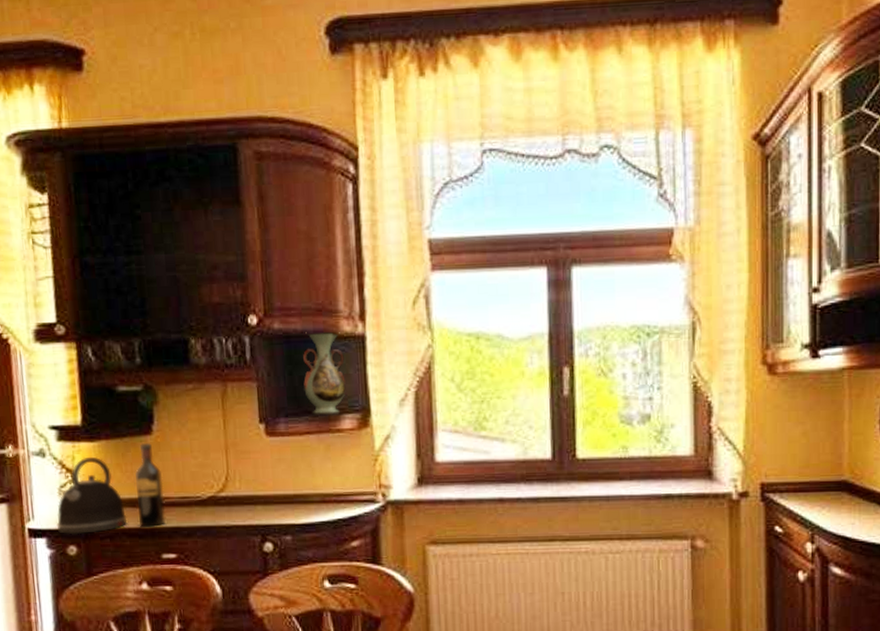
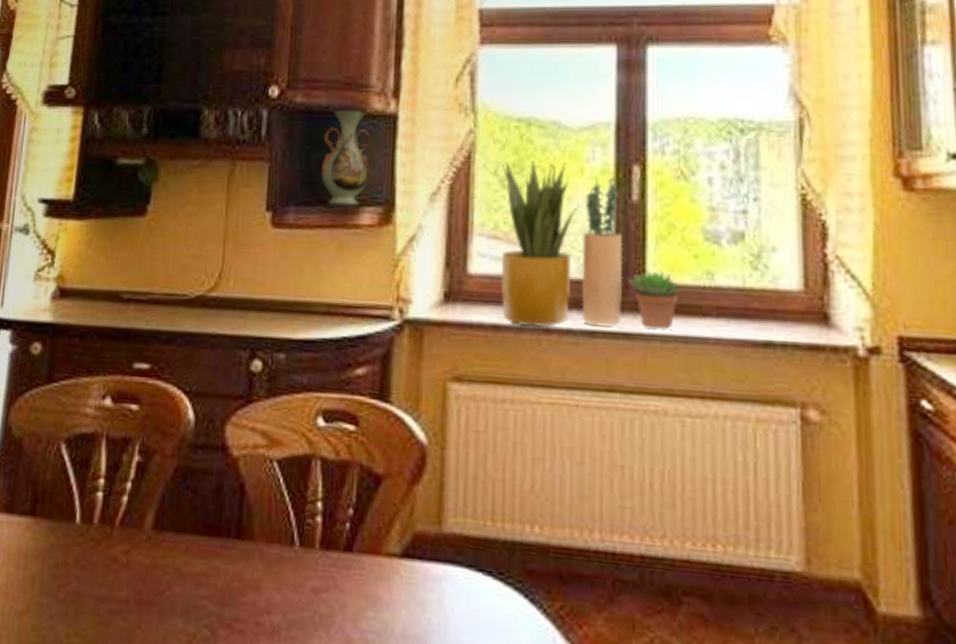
kettle: present [56,456,128,535] -> none [25,237,103,330]
wine bottle: present [135,442,165,527] -> none [115,224,150,328]
planter: none [456,368,522,498] -> present [500,160,579,327]
vase: none [525,373,559,494] -> present [581,172,623,328]
succulent plant: none [561,448,603,493] -> present [627,270,681,331]

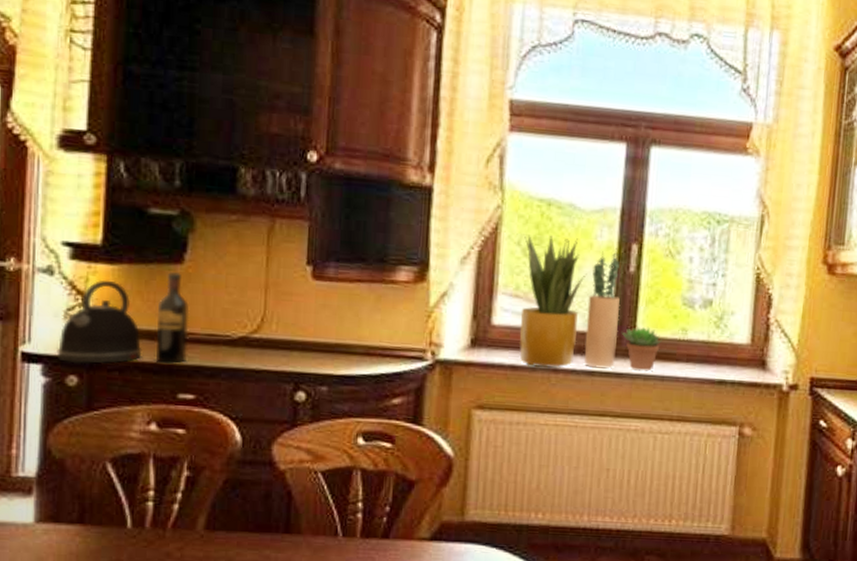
kettle: none [25,237,103,330] -> present [56,280,143,364]
wine bottle: none [115,224,150,328] -> present [156,271,190,363]
decorative vase: present [321,108,371,208] -> none [360,176,408,266]

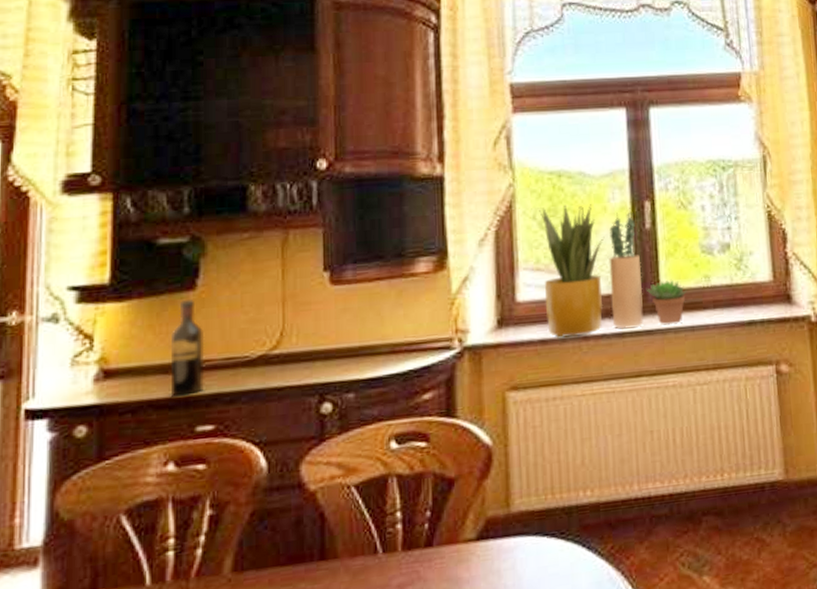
kettle: present [56,280,143,364] -> none [63,318,156,413]

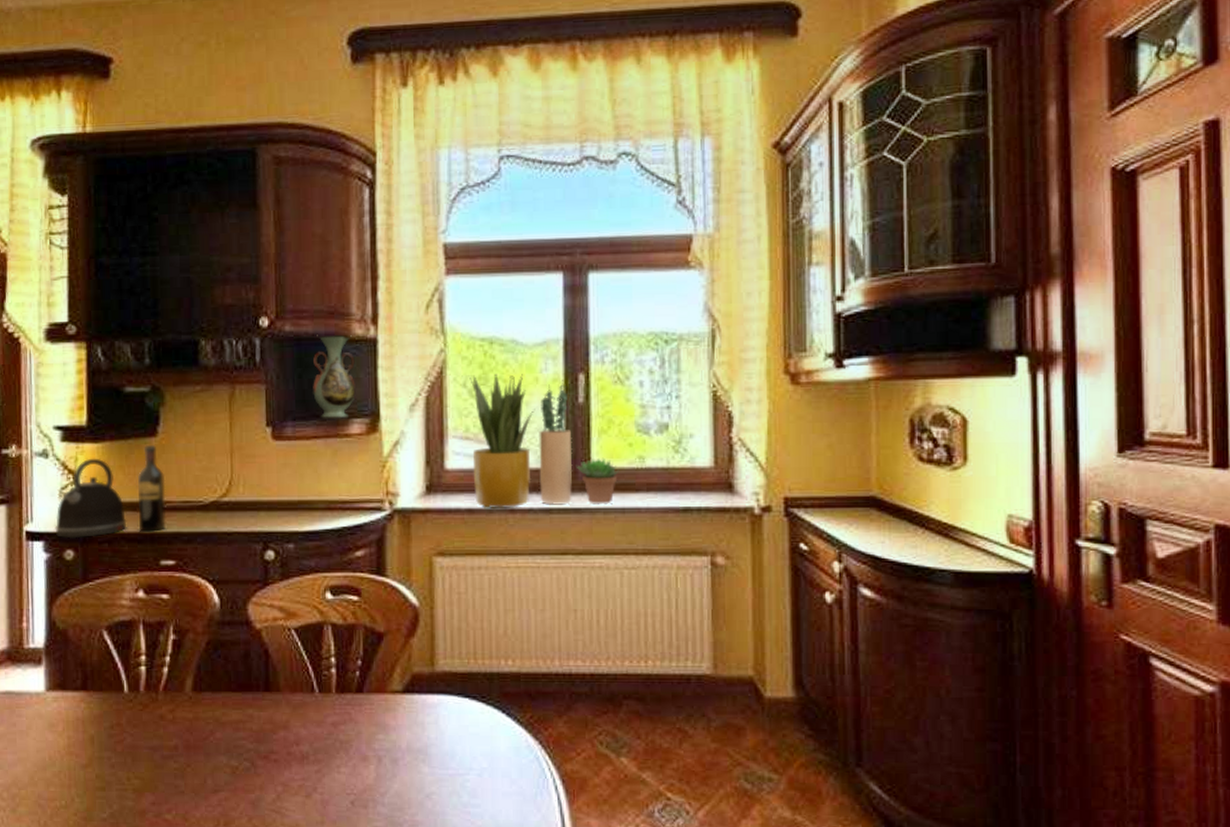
kettle: none [63,318,156,413] -> present [55,458,127,539]
decorative vase: none [375,174,422,261] -> present [313,335,356,420]

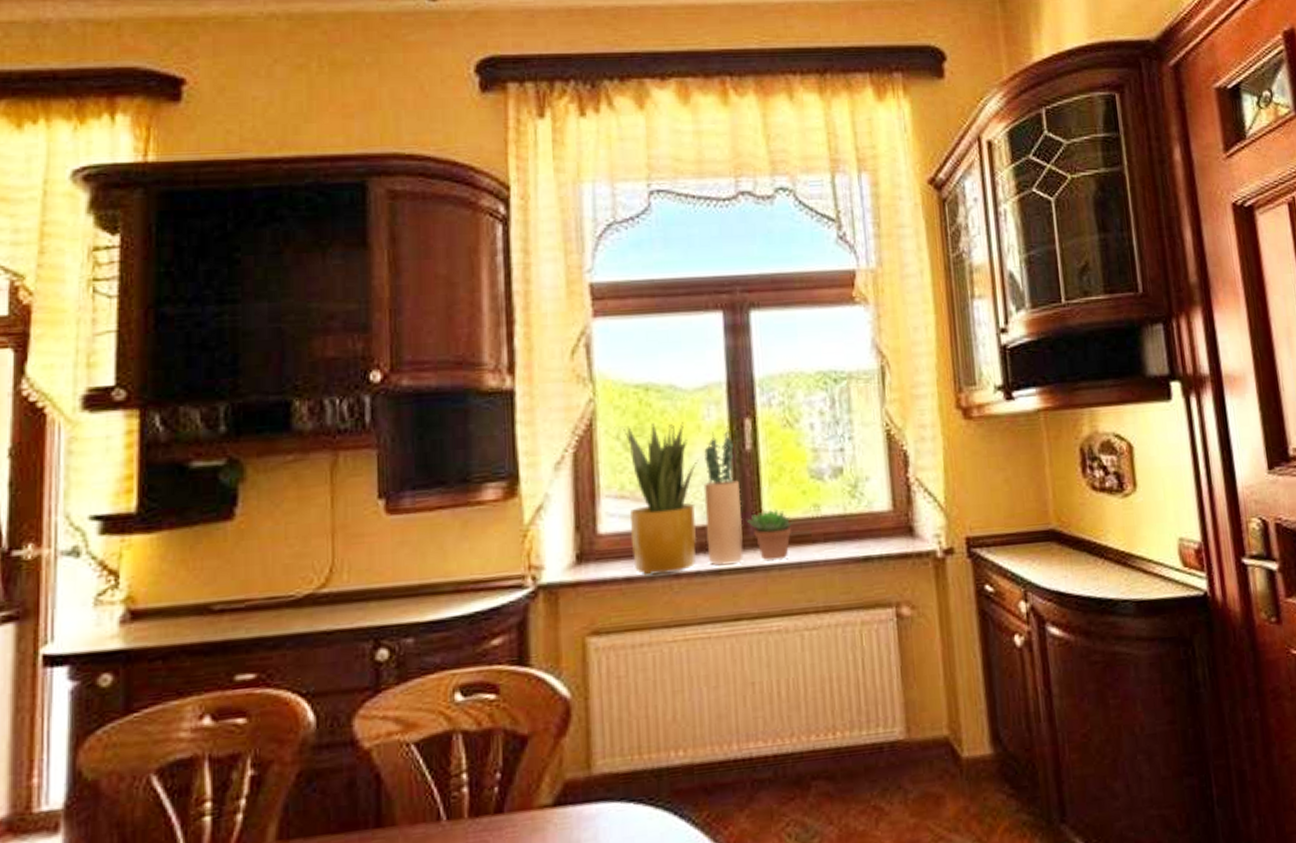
kettle: present [55,458,127,539] -> none [86,552,190,659]
wine bottle: present [138,444,167,532] -> none [207,530,245,641]
decorative vase: present [313,335,356,420] -> none [437,387,490,487]

